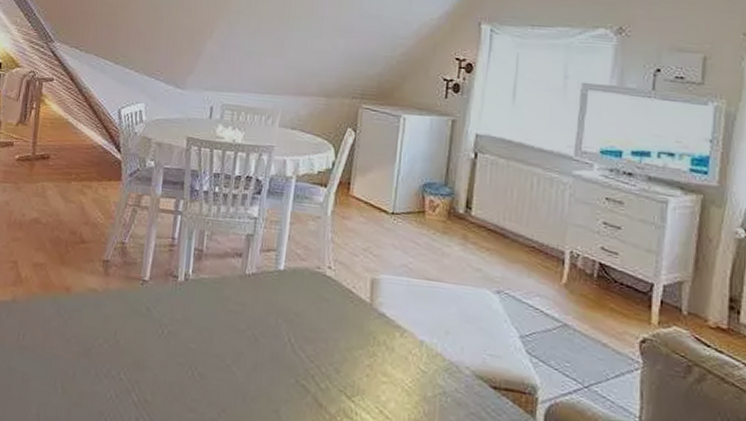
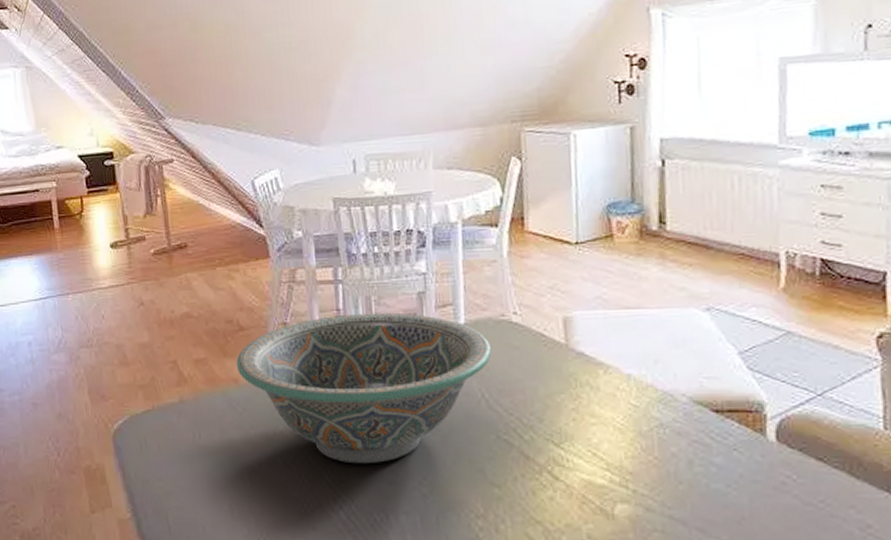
decorative bowl: none [71,243,304,389] -> present [236,312,492,464]

